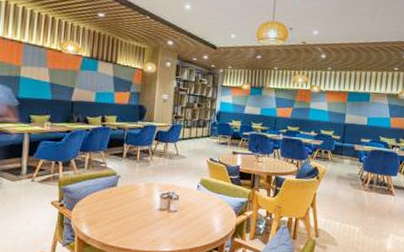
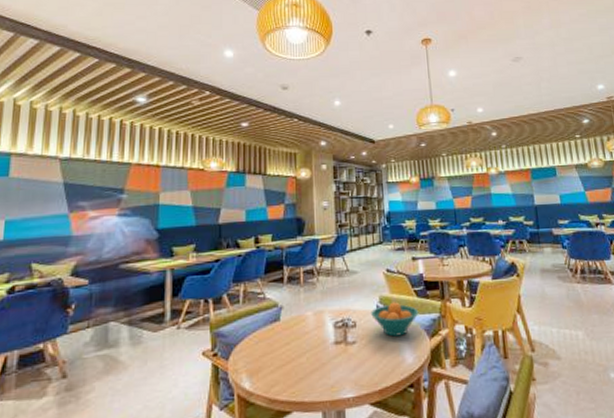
fruit bowl: none [192,185,232,211] -> present [371,302,419,337]

